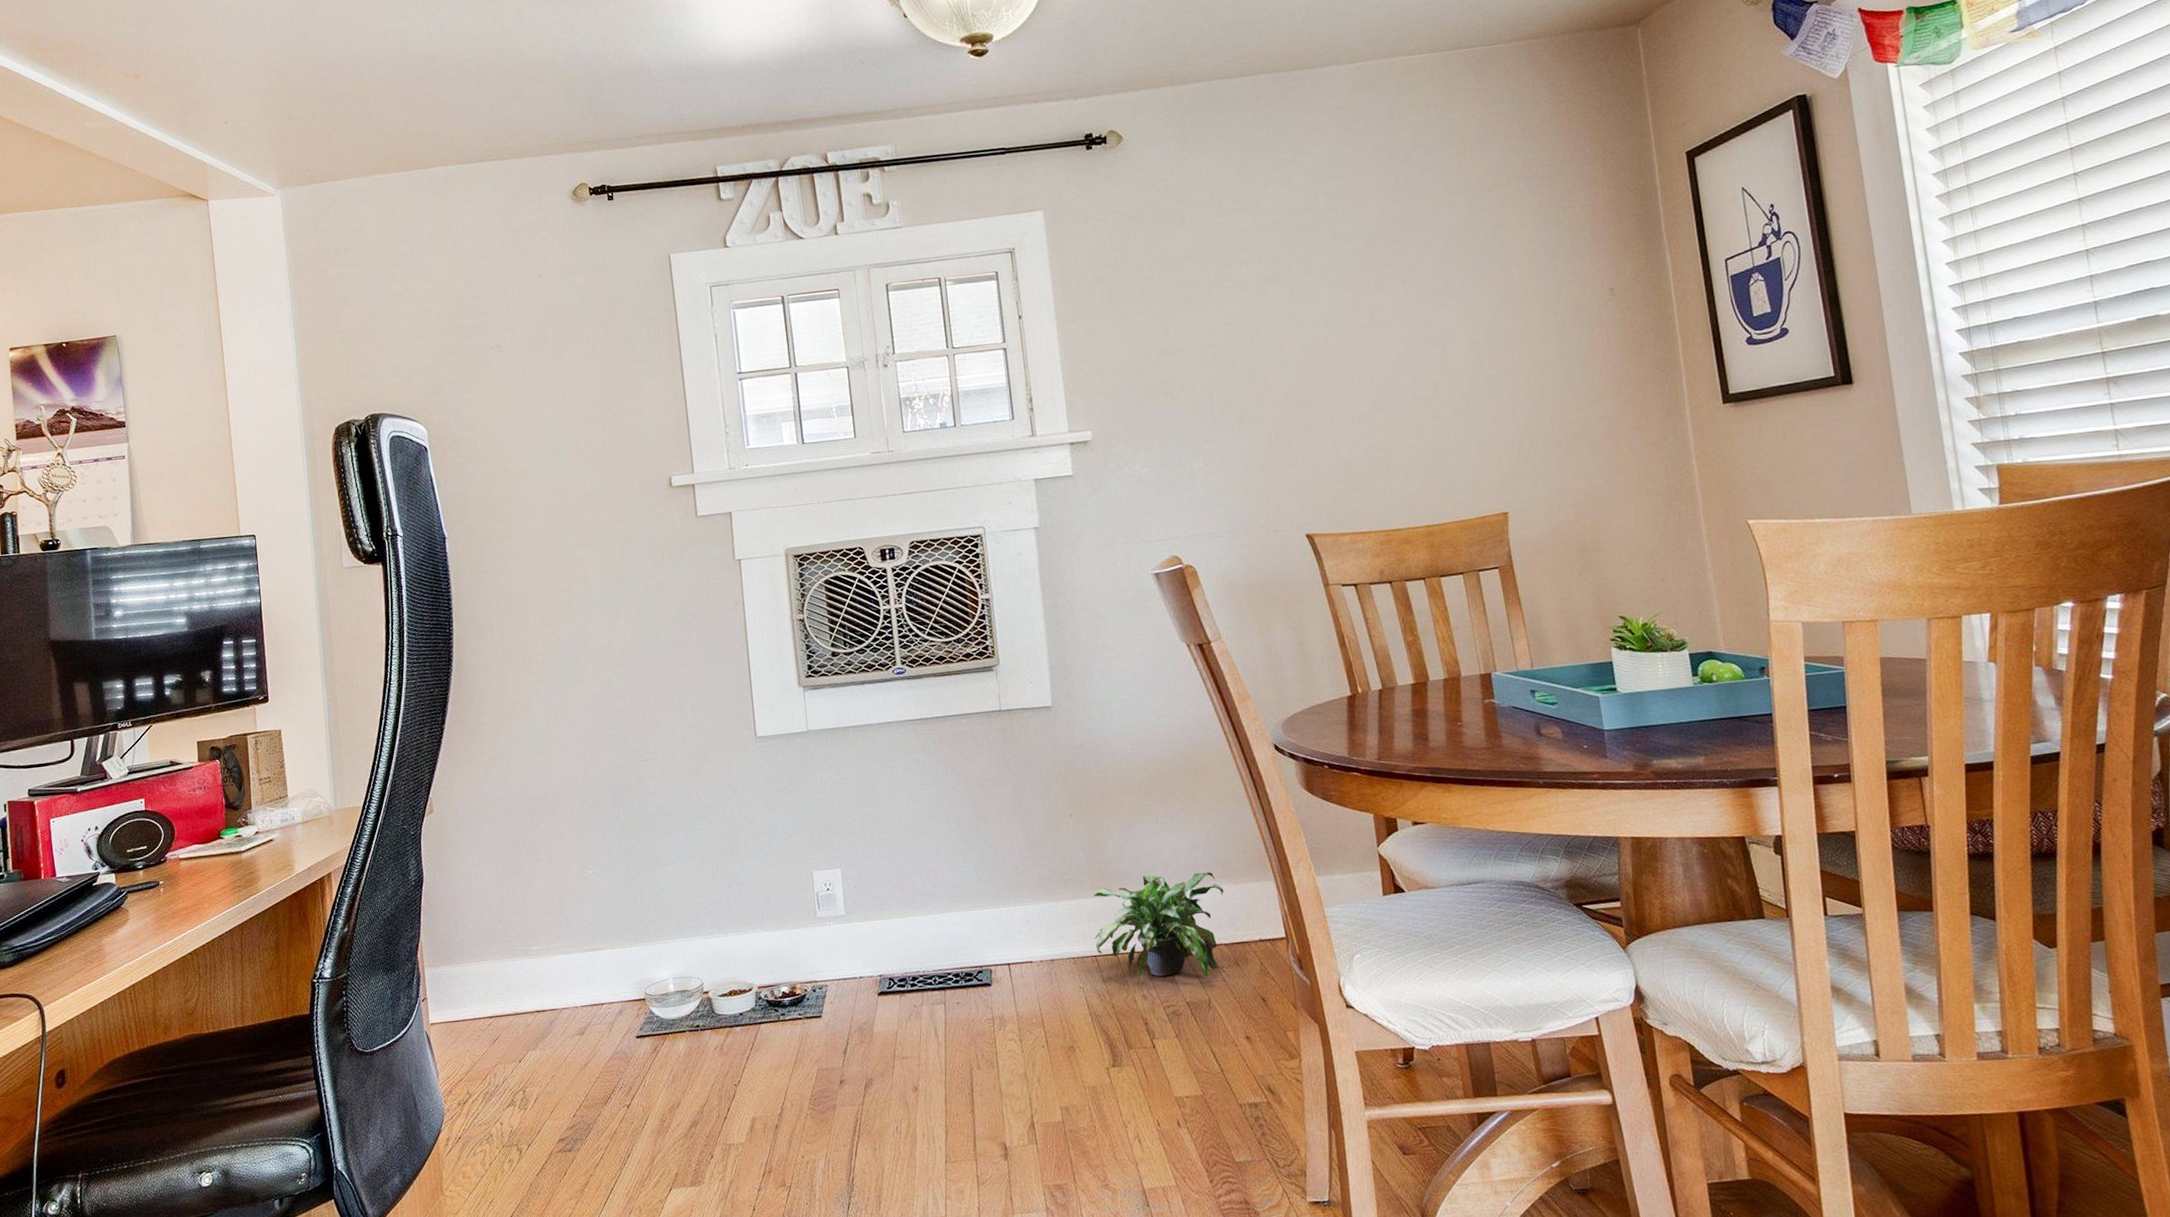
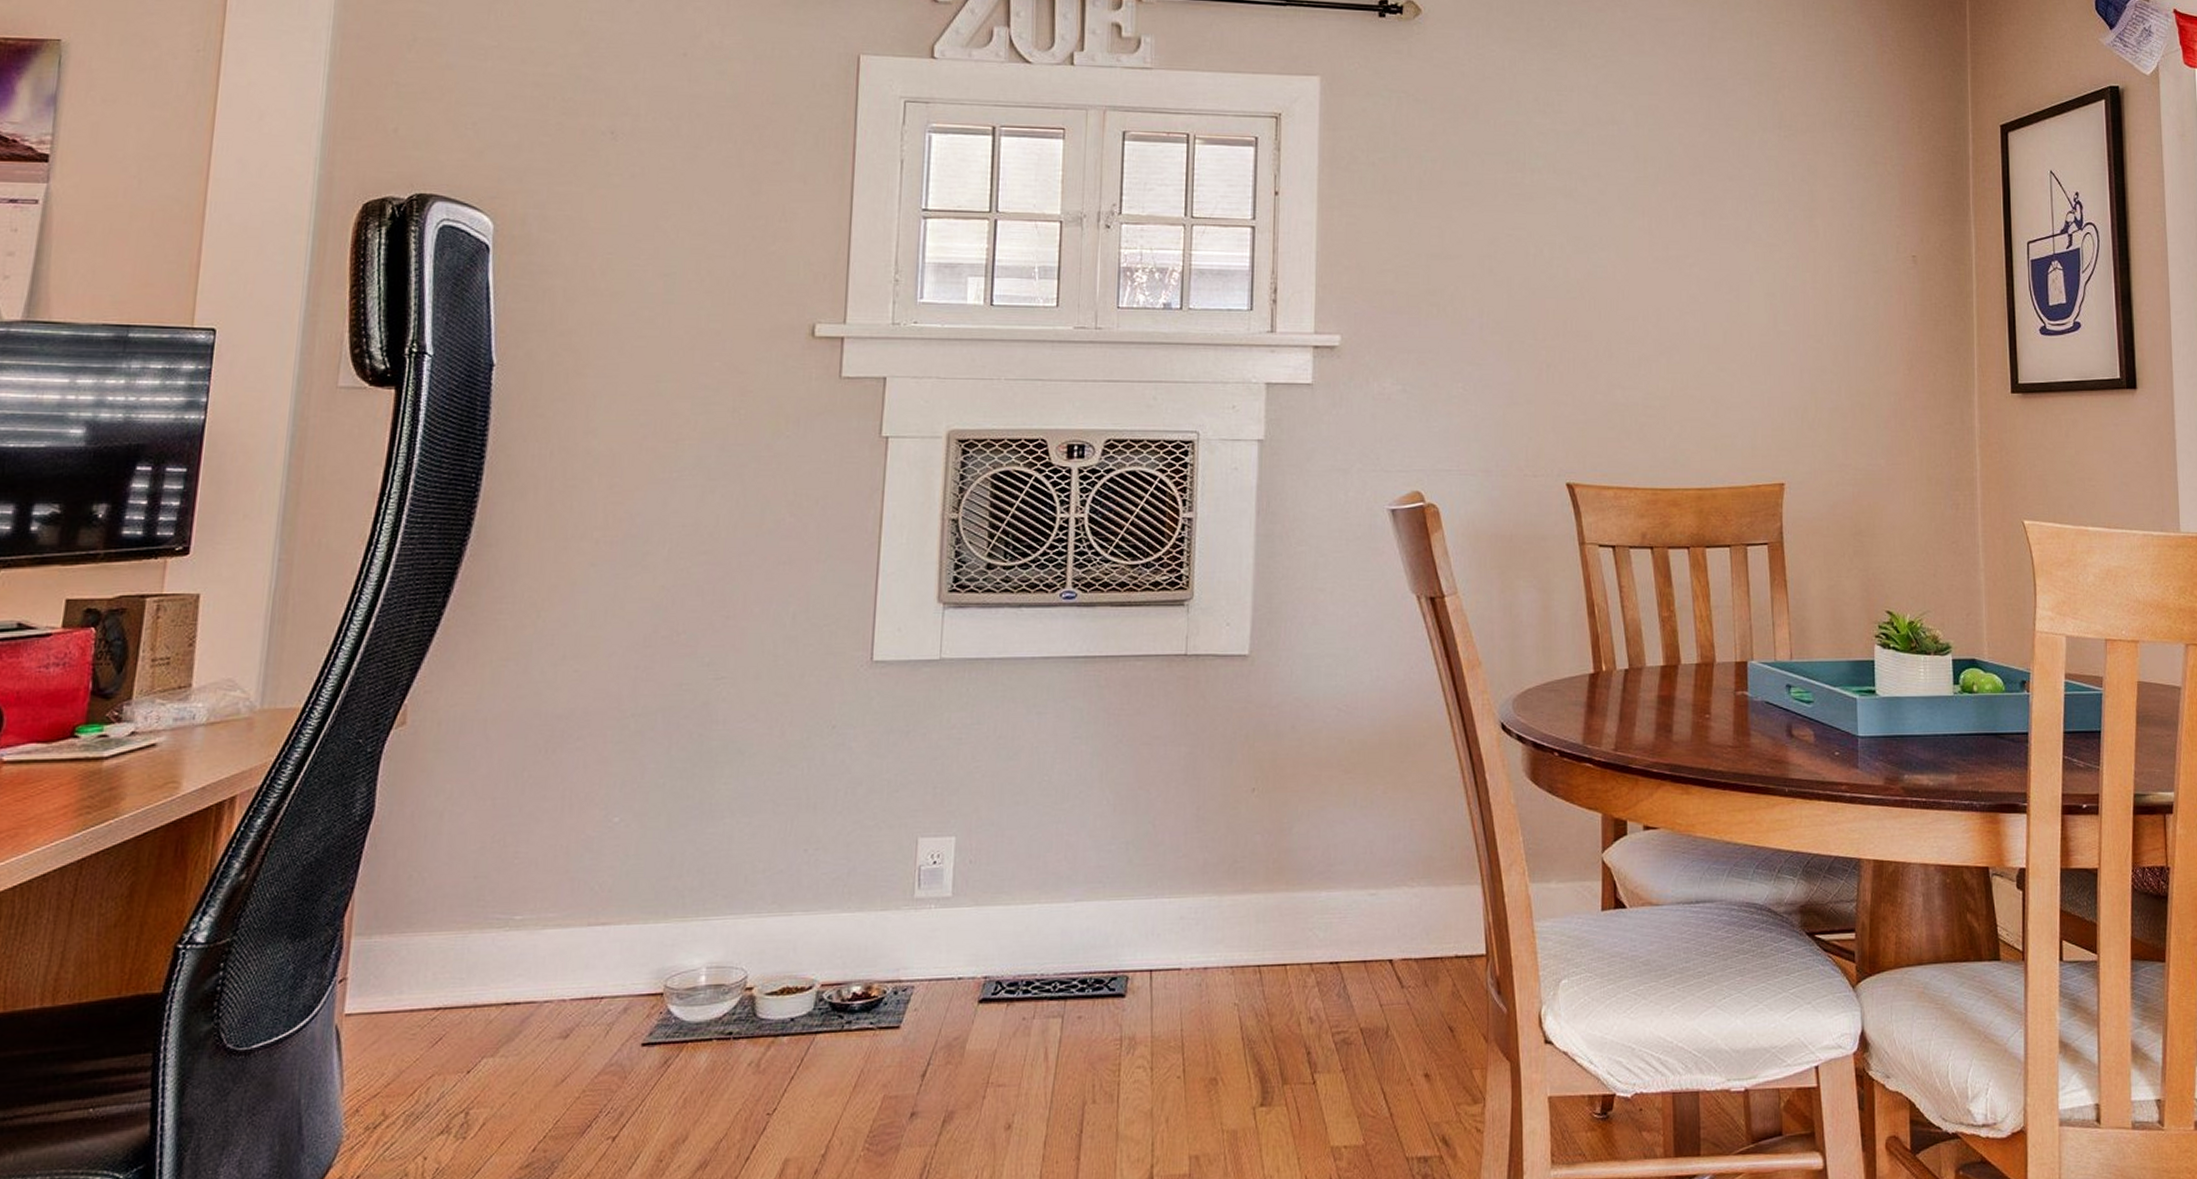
potted plant: present [1093,871,1224,978] -> none [1260,869,1422,1000]

